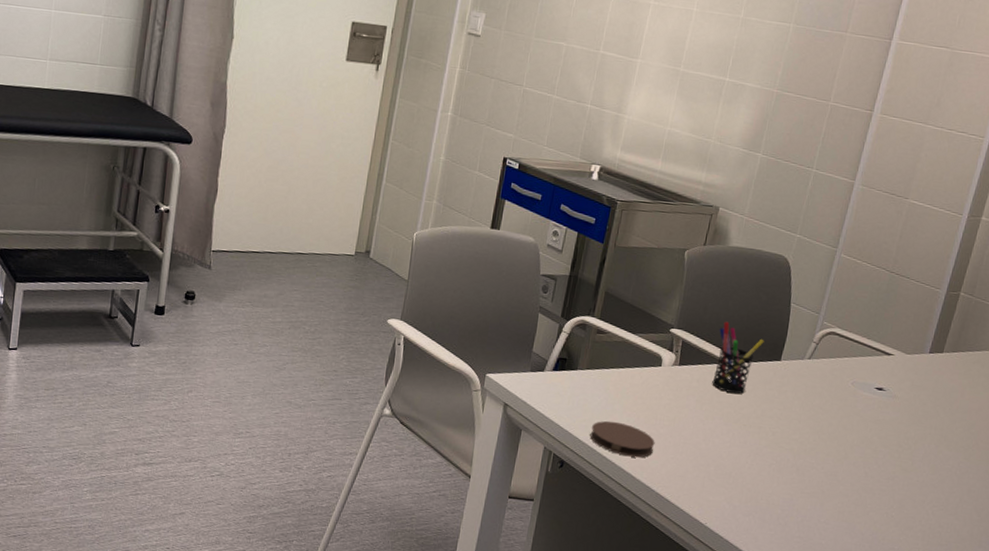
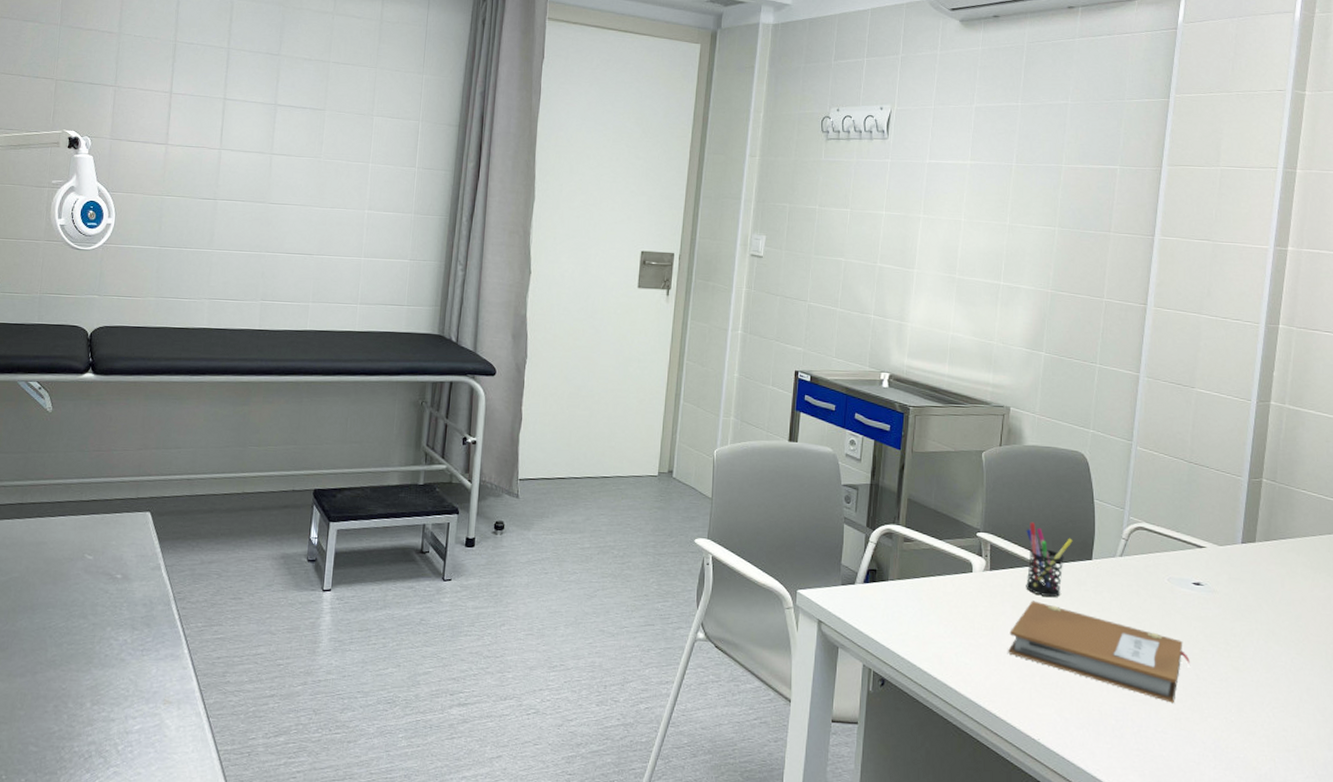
coaster: present [590,420,655,458] -> none [908,633,976,671]
notebook: none [687,396,861,498] -> present [1008,600,1190,703]

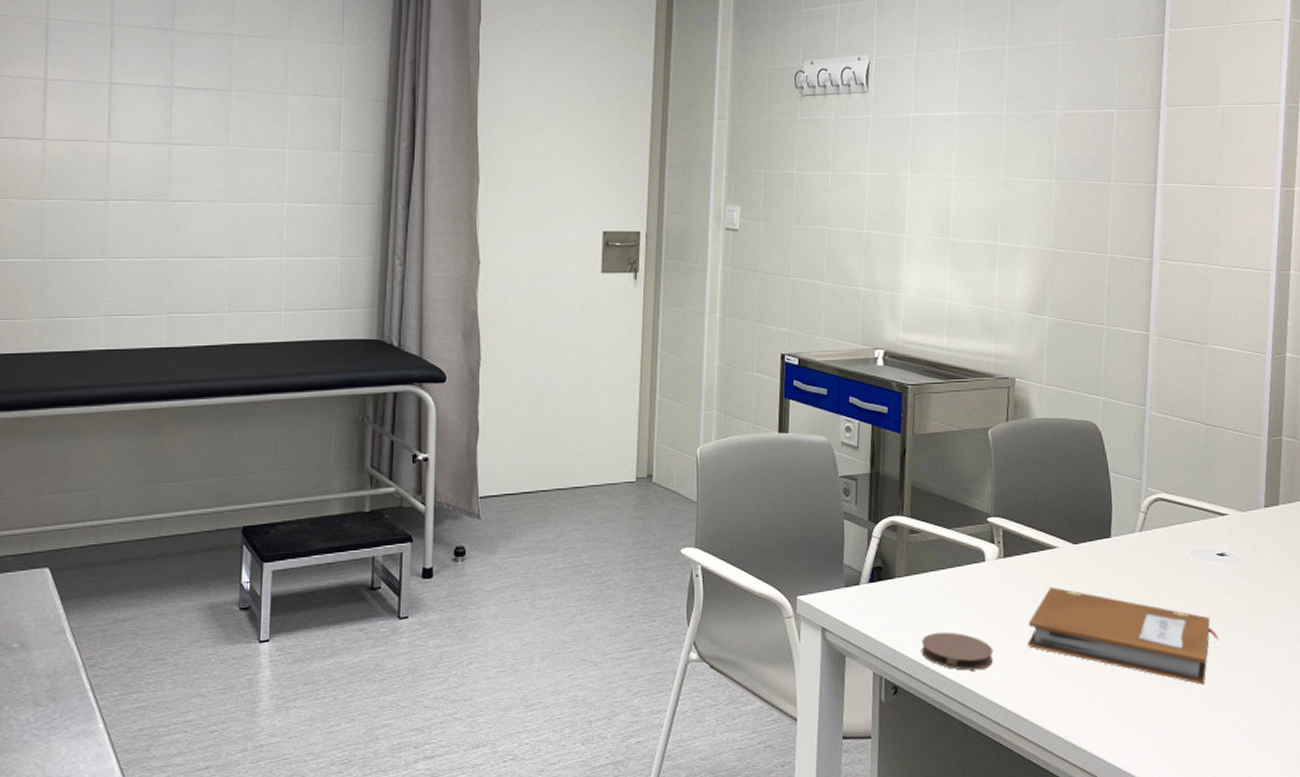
coaster: none [908,633,976,671] -> present [921,631,994,671]
pen holder: present [1026,522,1073,598] -> none [1039,501,1089,582]

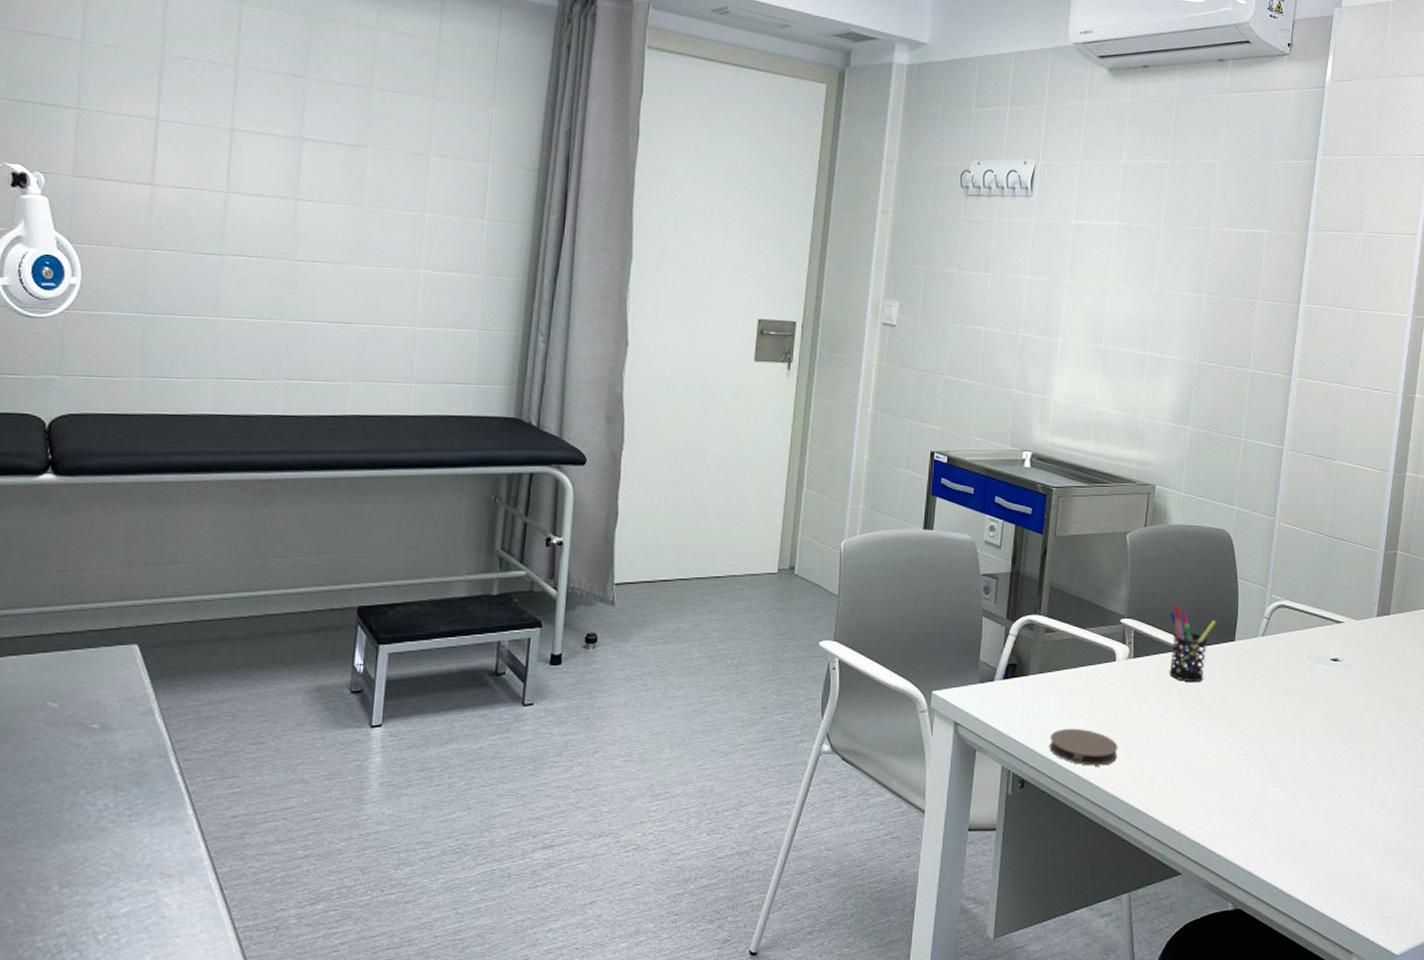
notebook: present [1028,587,1219,685] -> none [1151,687,1327,782]
pen holder: none [1039,501,1089,582] -> present [1169,605,1216,683]

